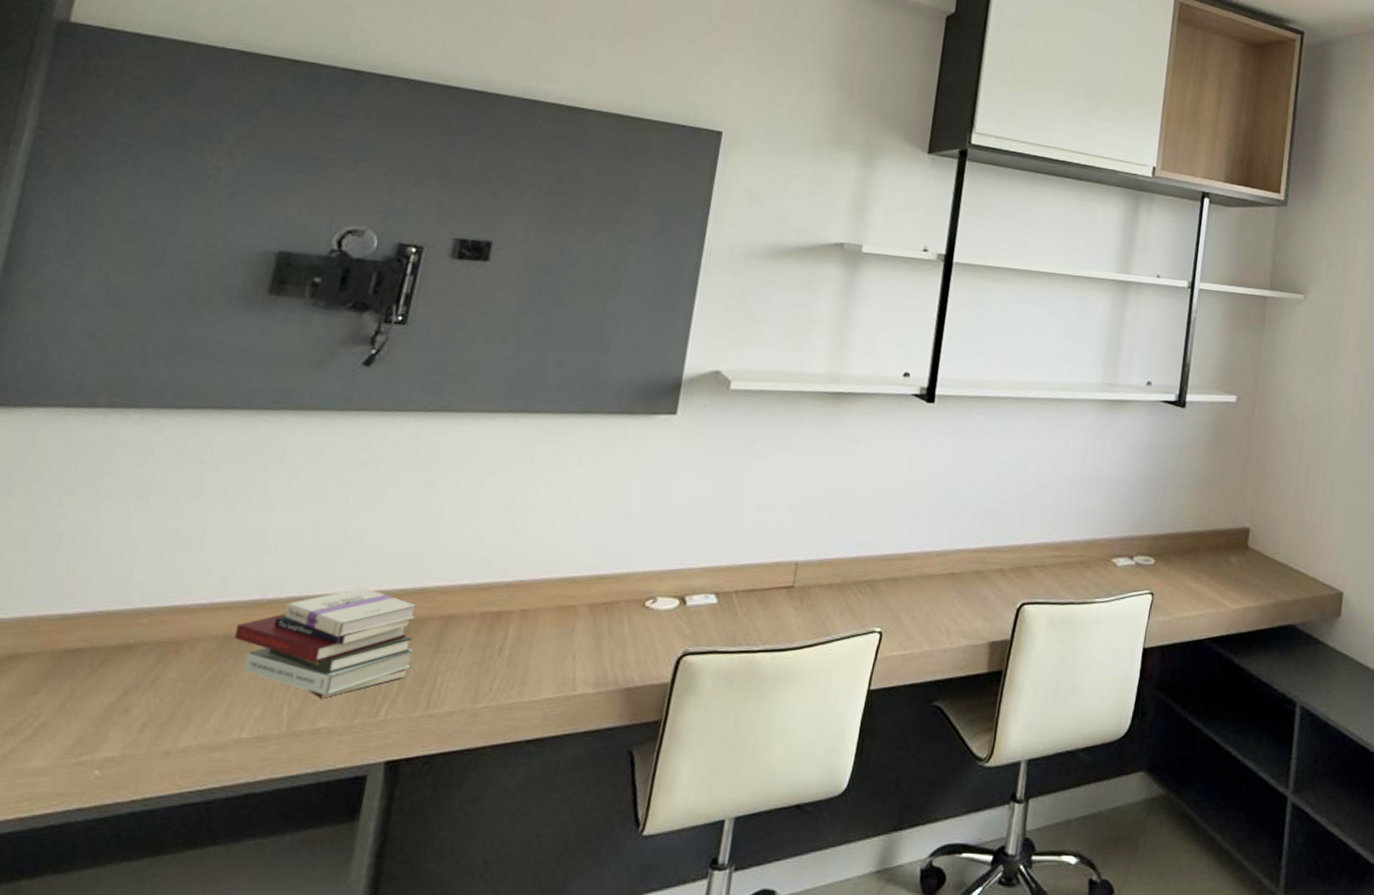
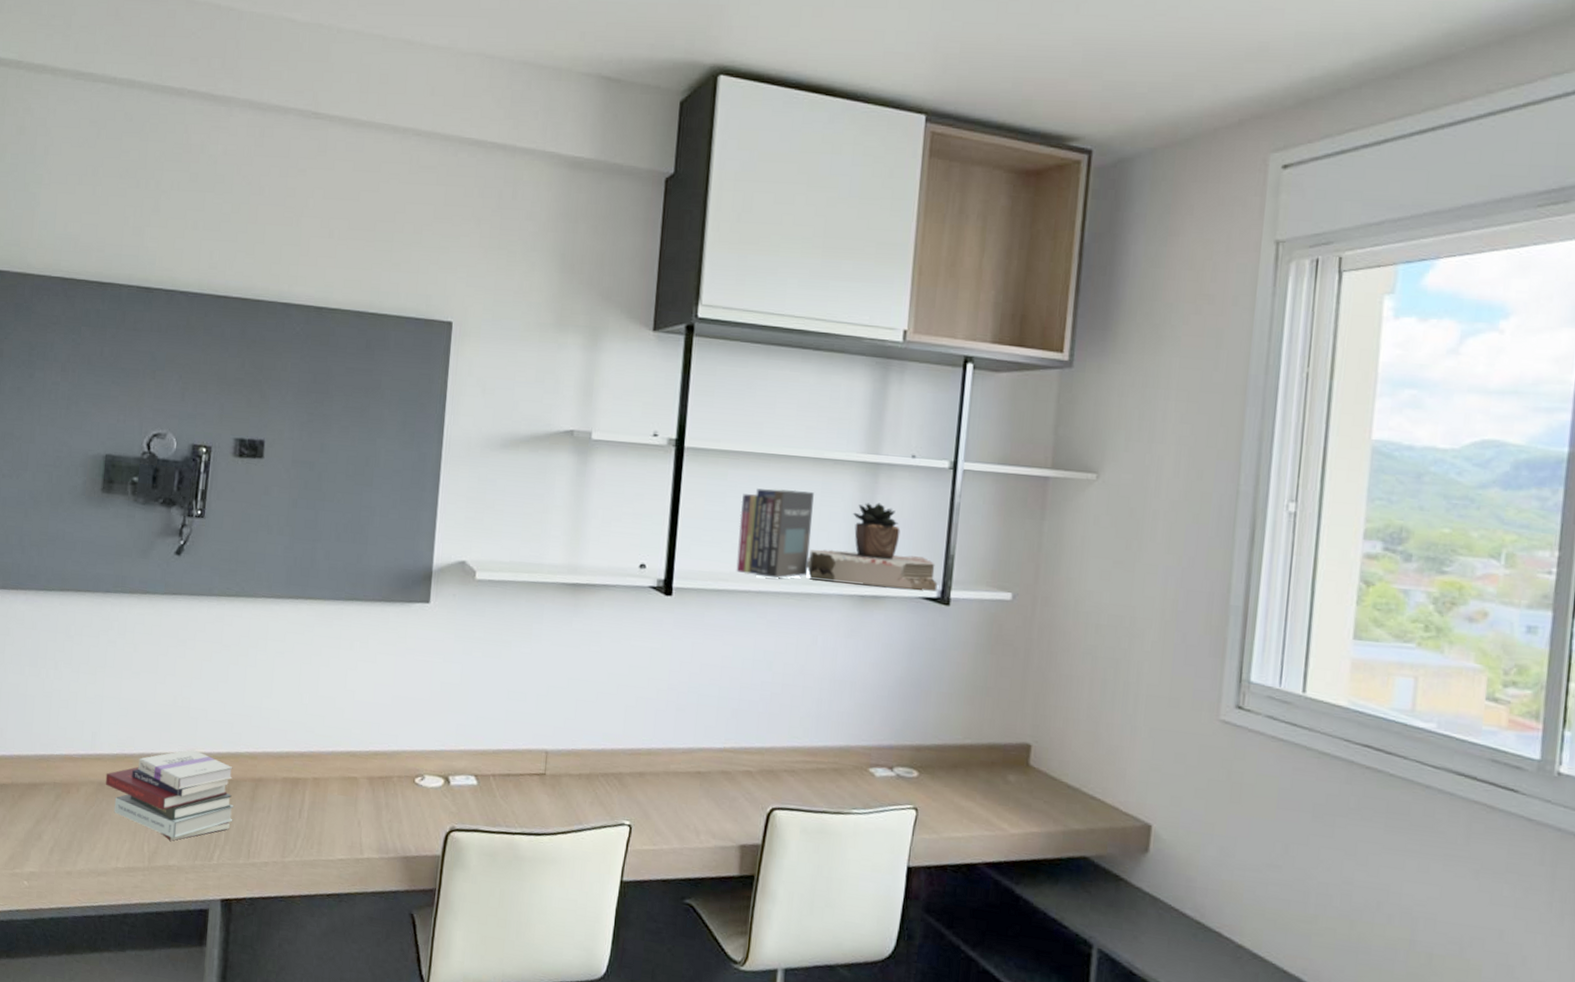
books: none [997,302,1071,386] -> present [736,488,814,579]
succulent plant: none [1062,316,1176,396] -> present [807,502,938,592]

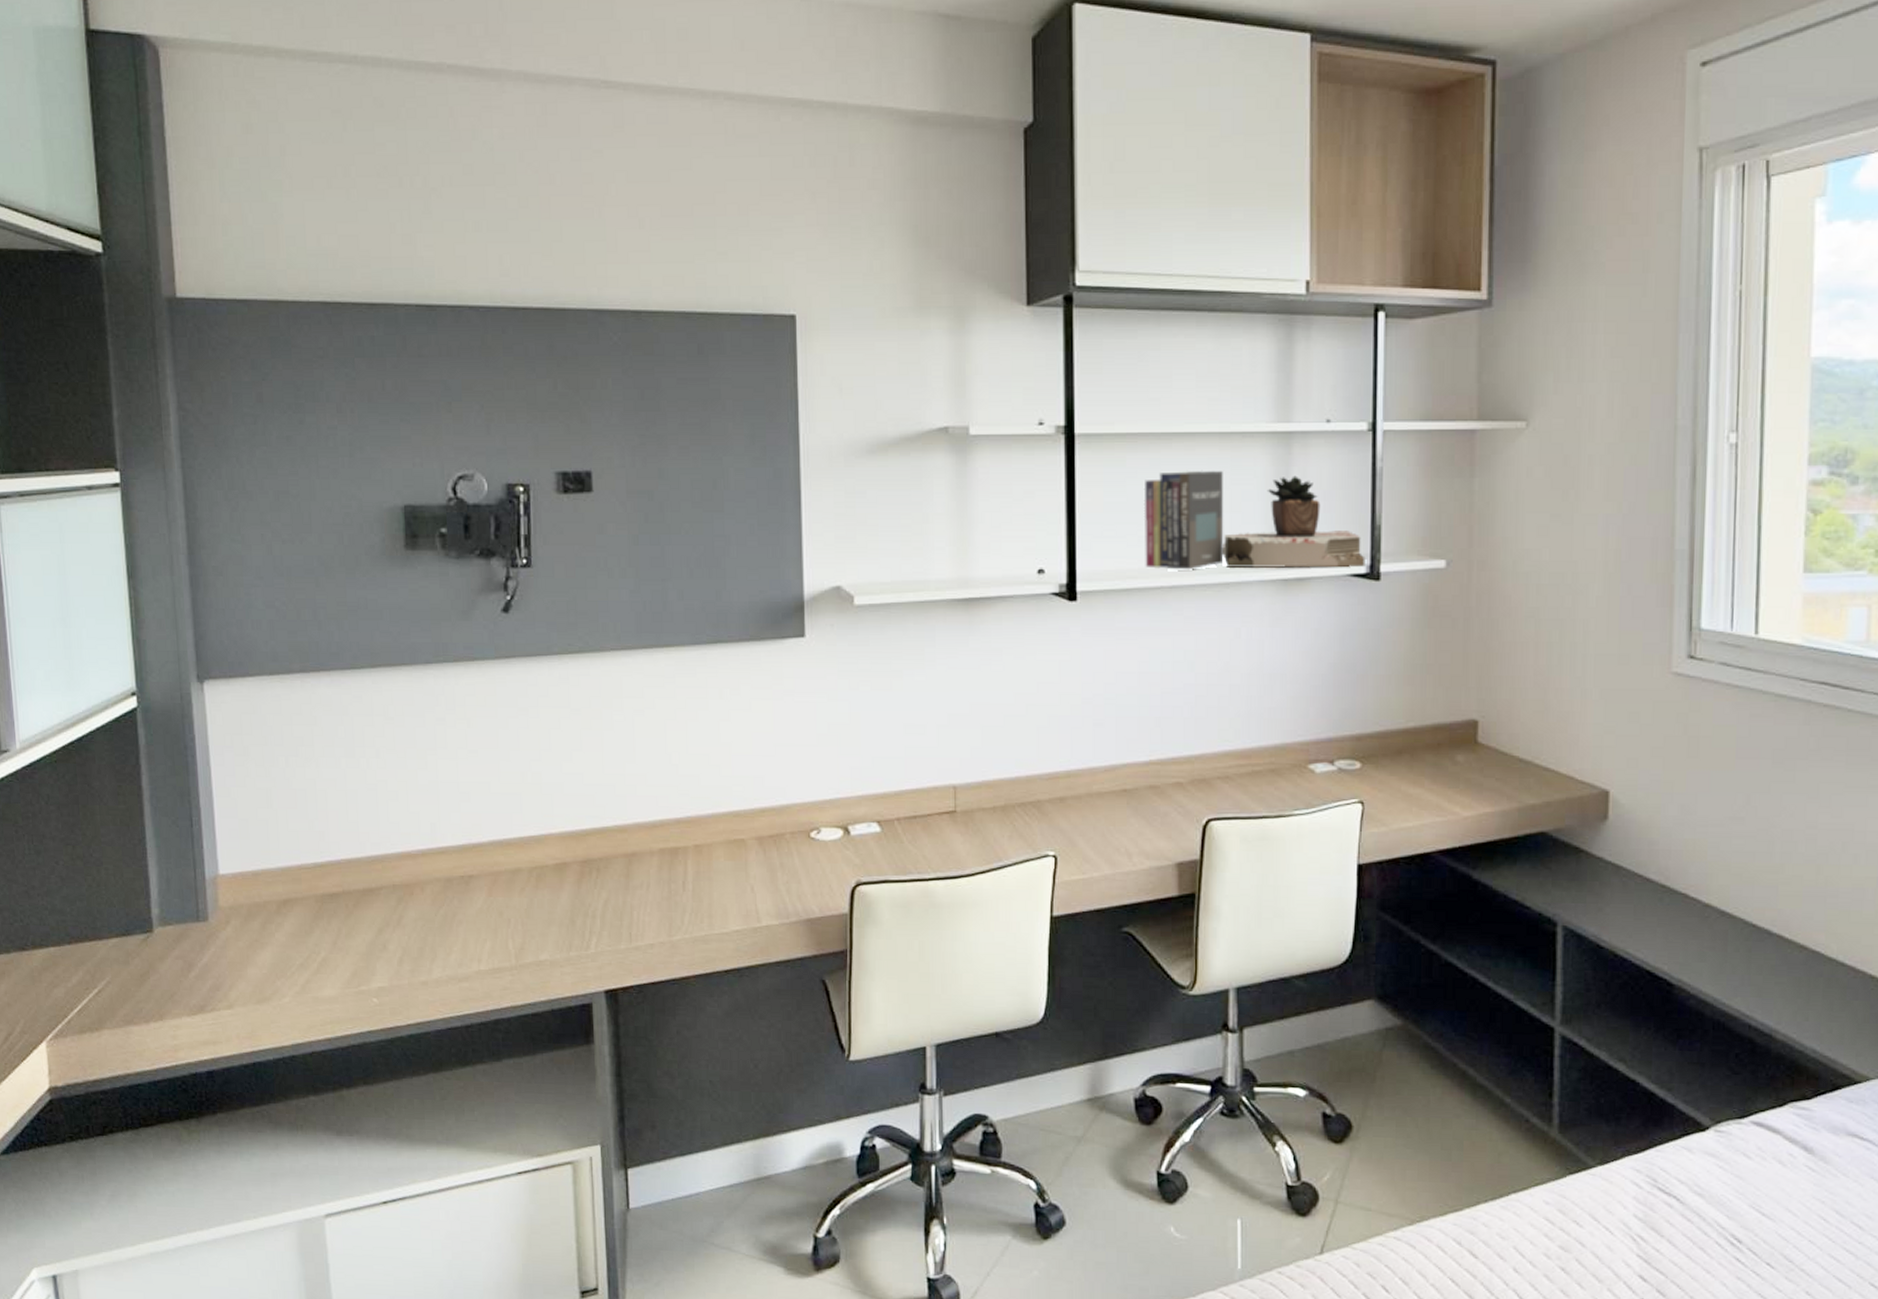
books: present [105,749,234,841] -> none [453,829,608,934]

